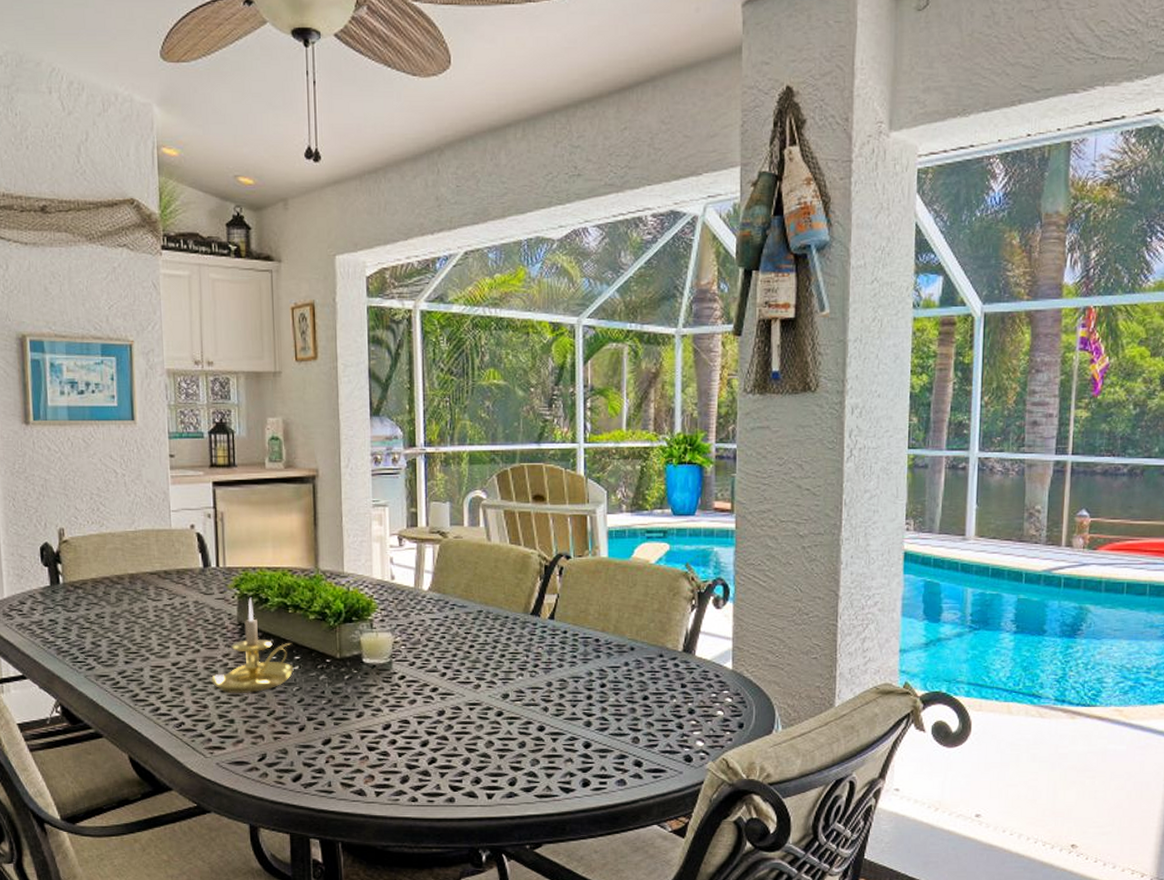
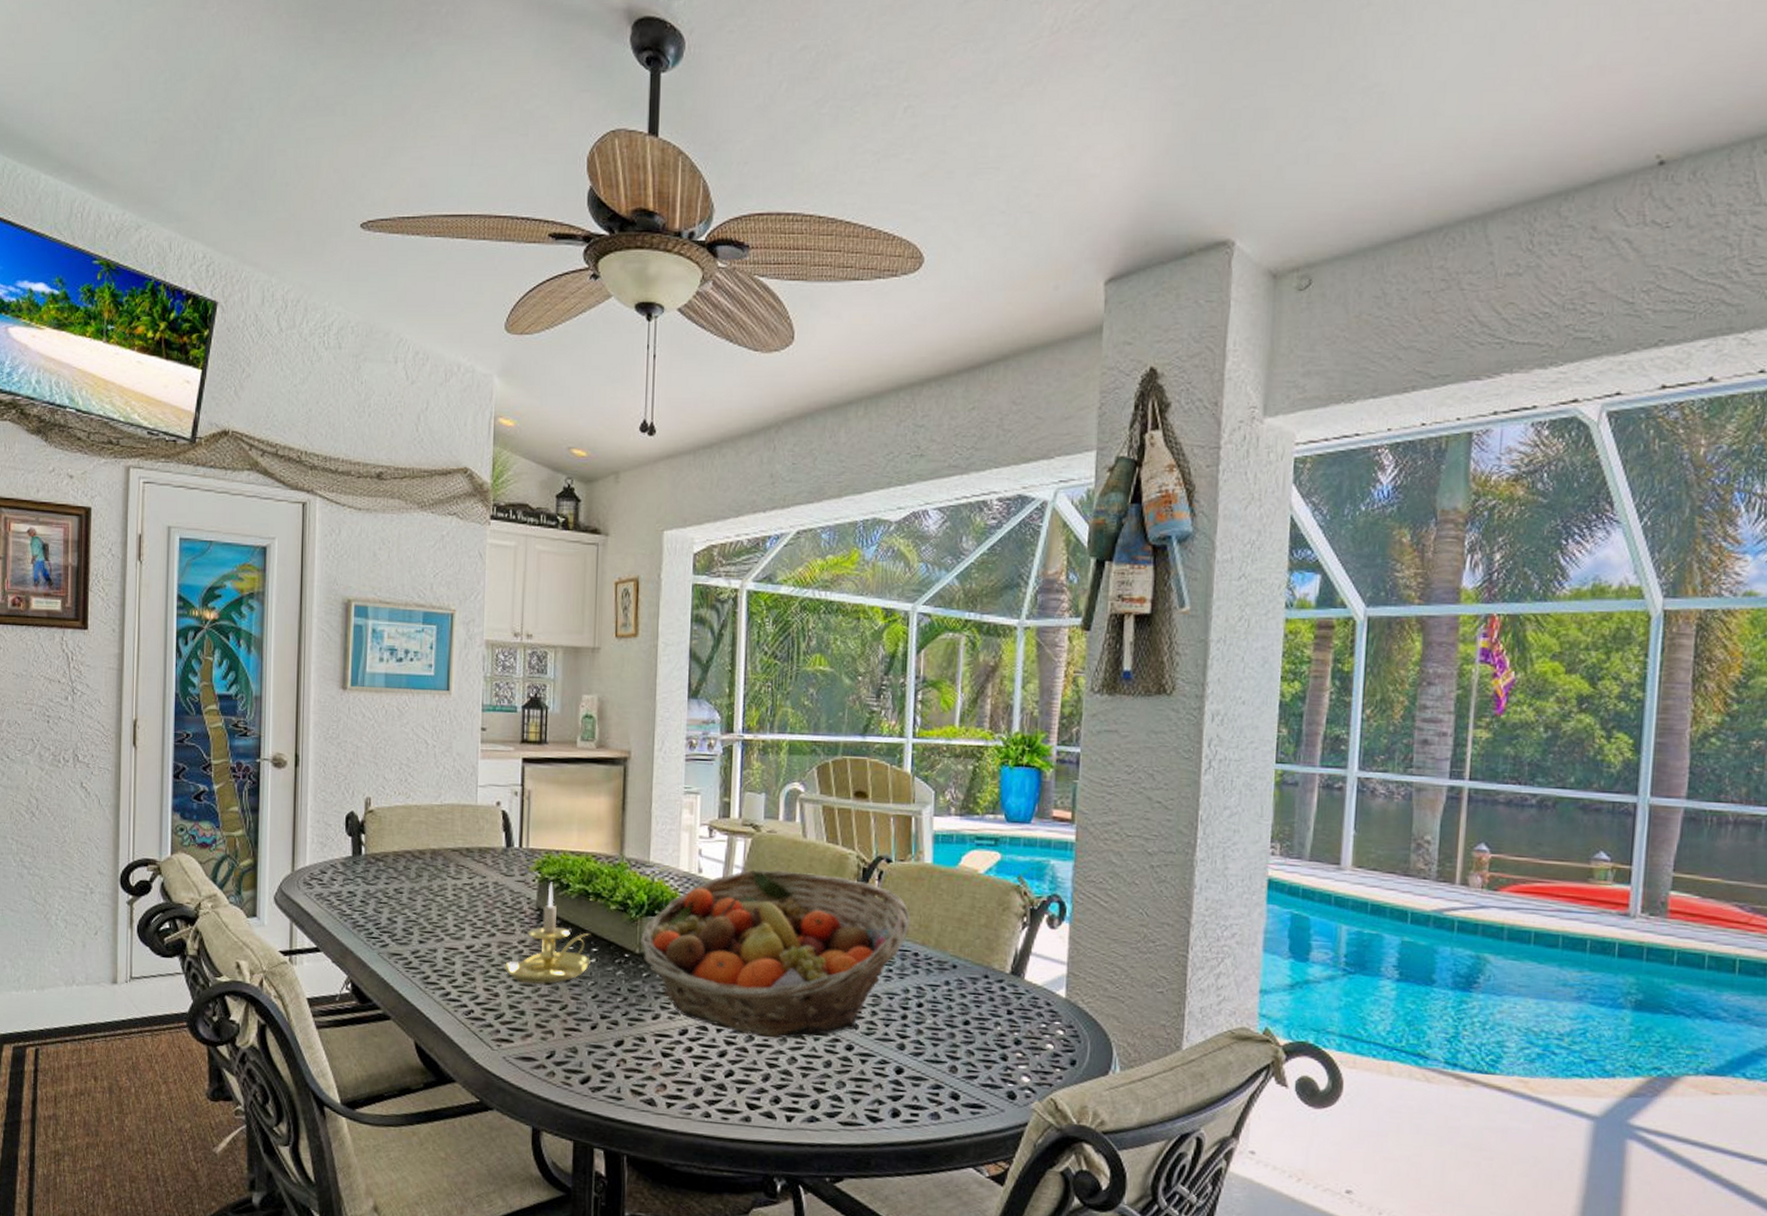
fruit basket: none [339,572,591,726] -> present [639,870,911,1039]

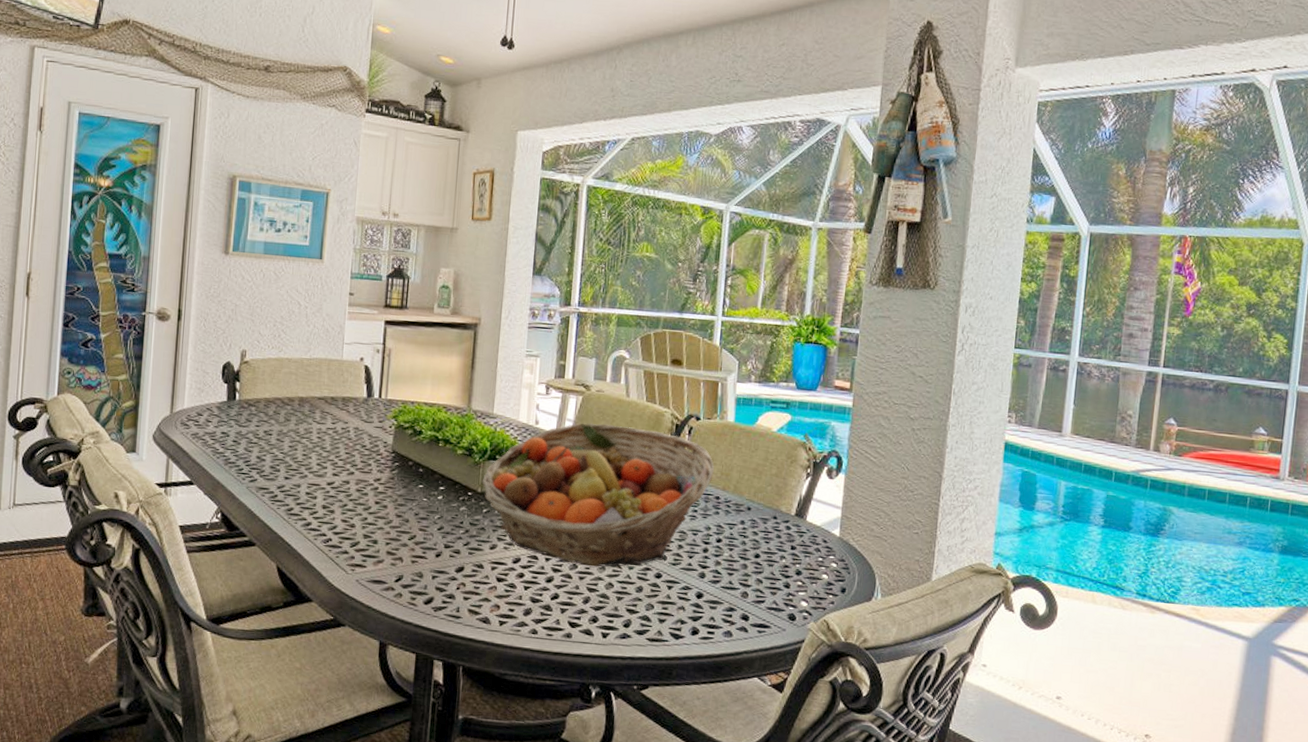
candle holder: present [505,882,590,984] -> none [361,428,438,517]

